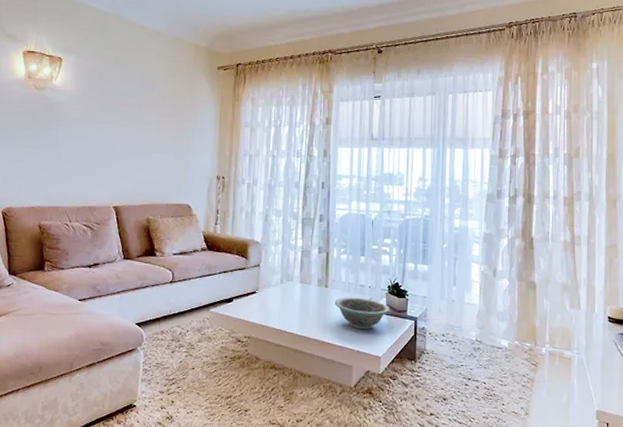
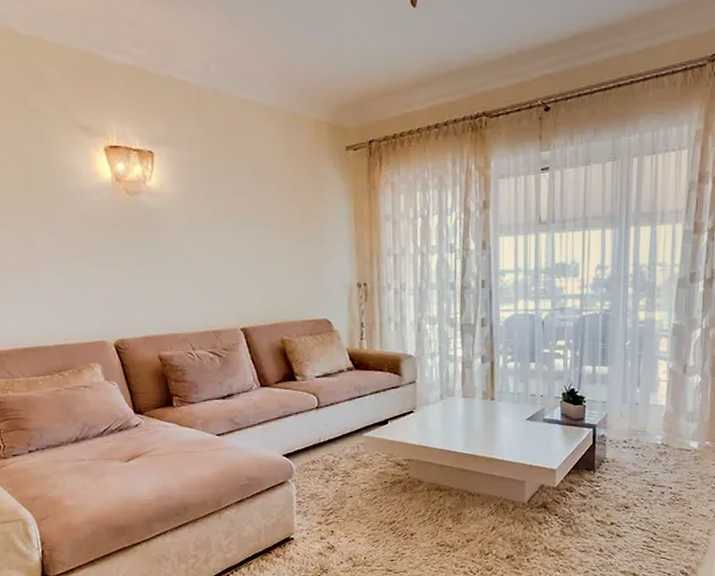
decorative bowl: present [334,297,390,330] -> none [502,408,565,443]

